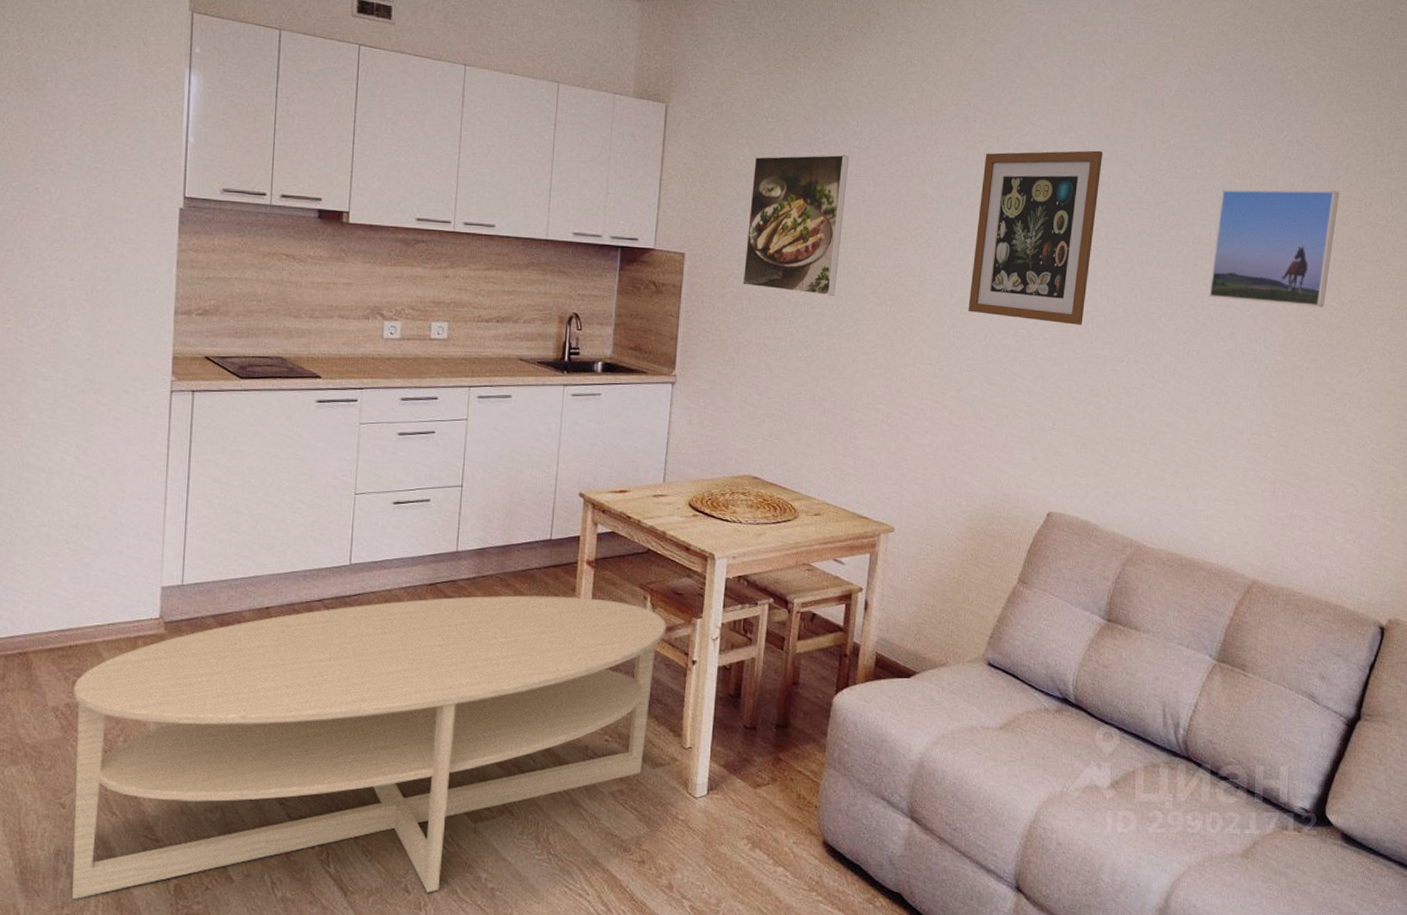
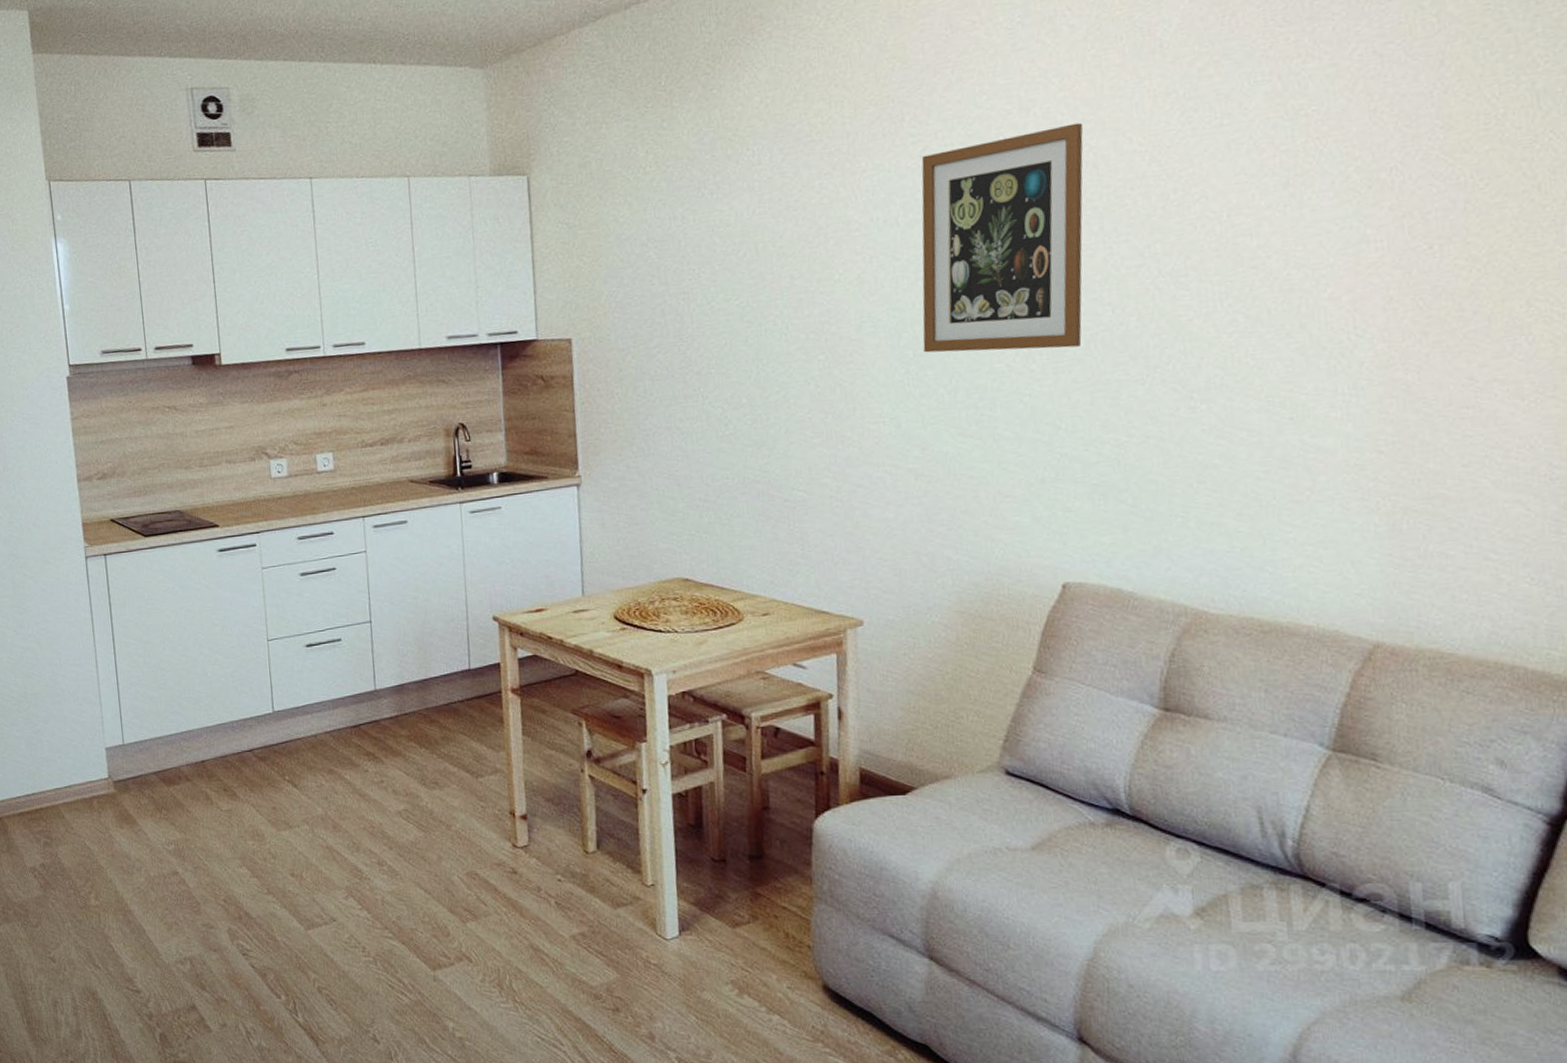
coffee table: present [72,595,666,899] -> none [45,728,608,1047]
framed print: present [742,154,850,296] -> none [636,192,754,364]
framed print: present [1208,189,1340,308] -> none [1260,107,1452,283]

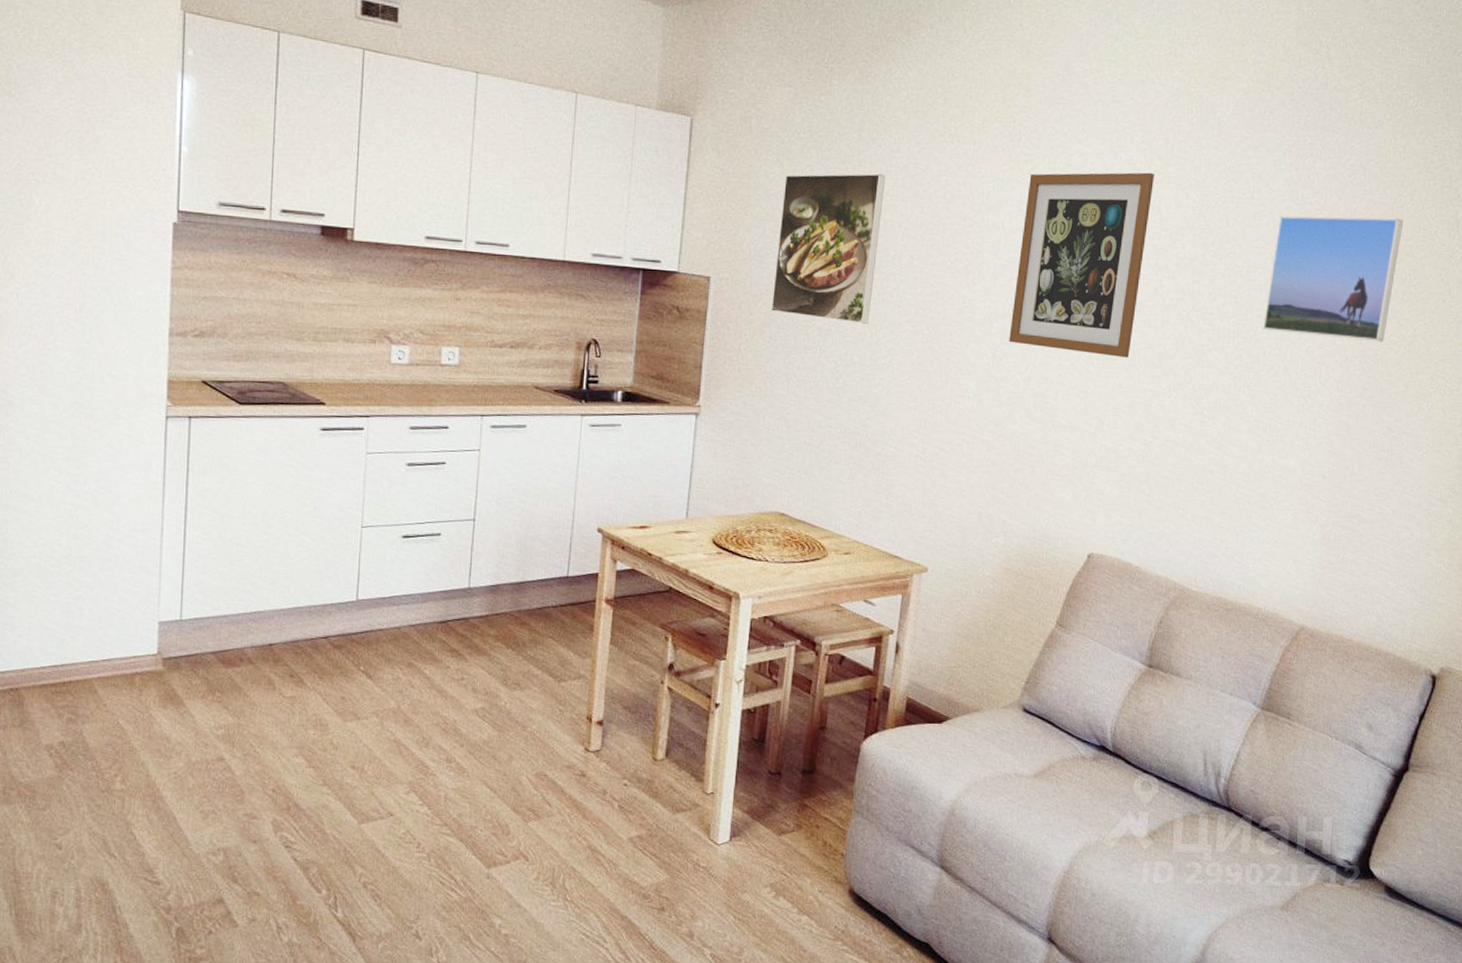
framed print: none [636,192,754,364] -> present [771,173,886,324]
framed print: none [1260,107,1452,283] -> present [1262,215,1404,342]

